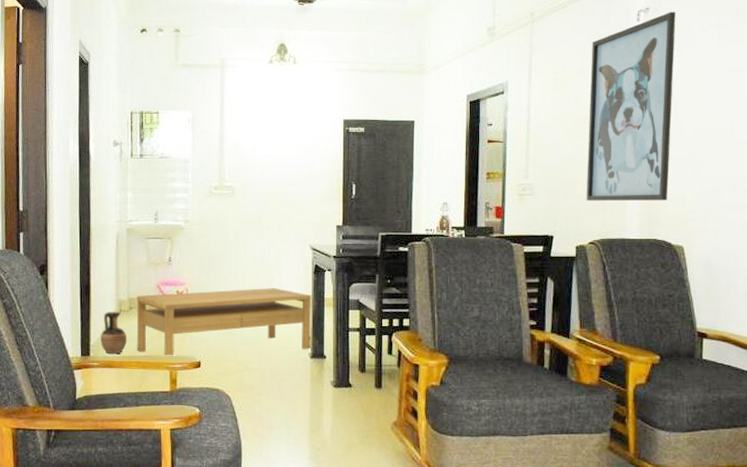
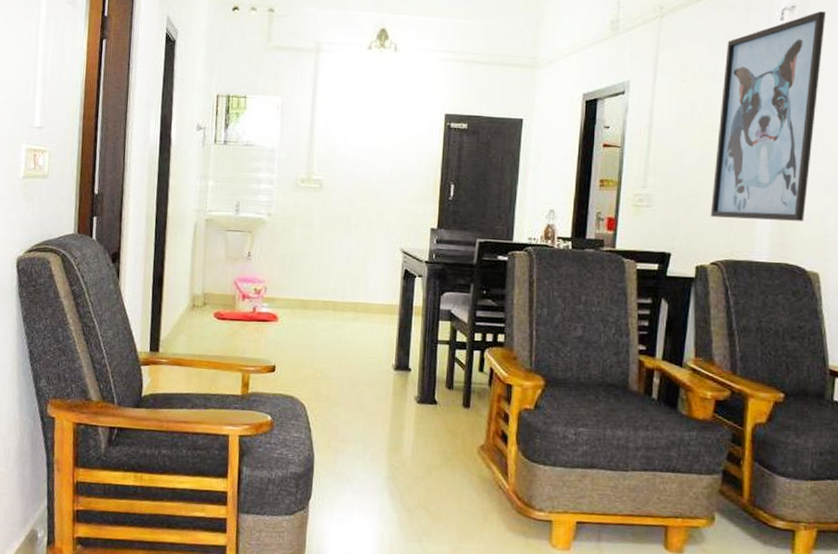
ceramic jug: present [100,312,127,354] -> none [171,306,200,352]
coffee table: present [136,288,312,356] -> none [209,290,399,360]

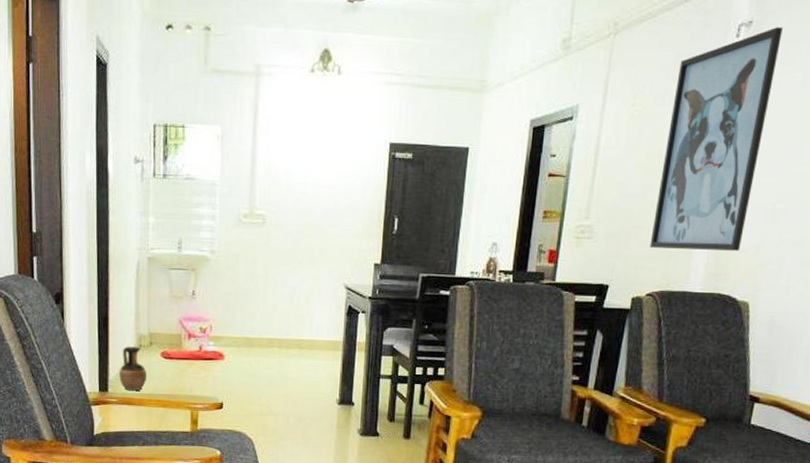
ceramic jug: none [171,306,200,352] -> present [119,346,147,391]

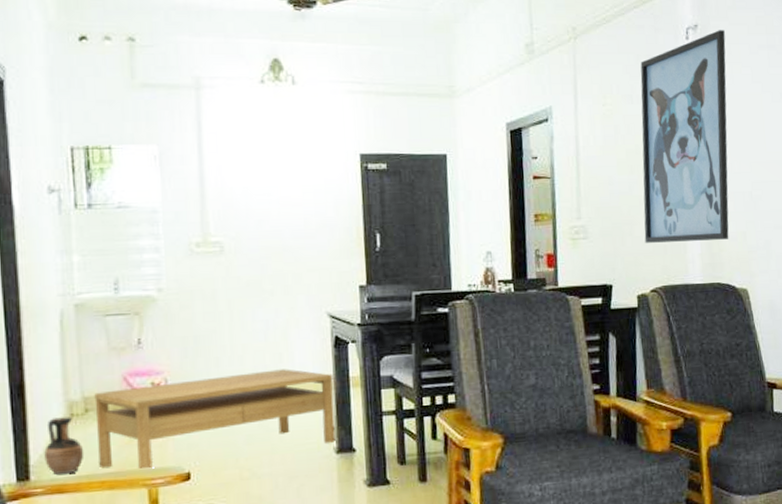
coffee table: none [157,328,343,396] -> present [94,369,336,470]

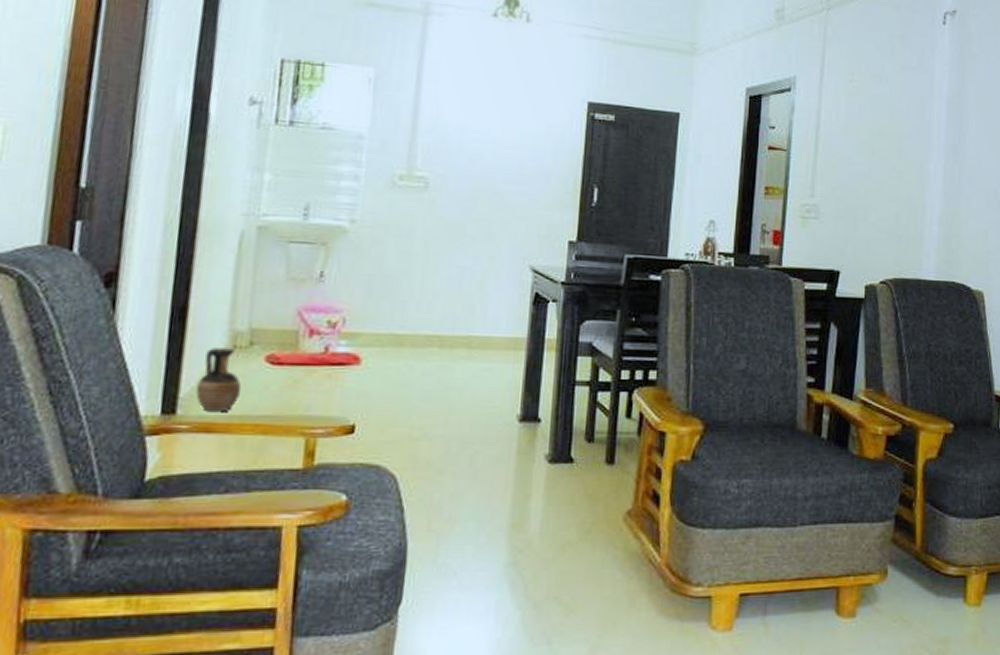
coffee table: present [94,369,336,470] -> none [255,321,527,416]
wall art: present [640,30,729,243] -> none [879,18,984,237]

